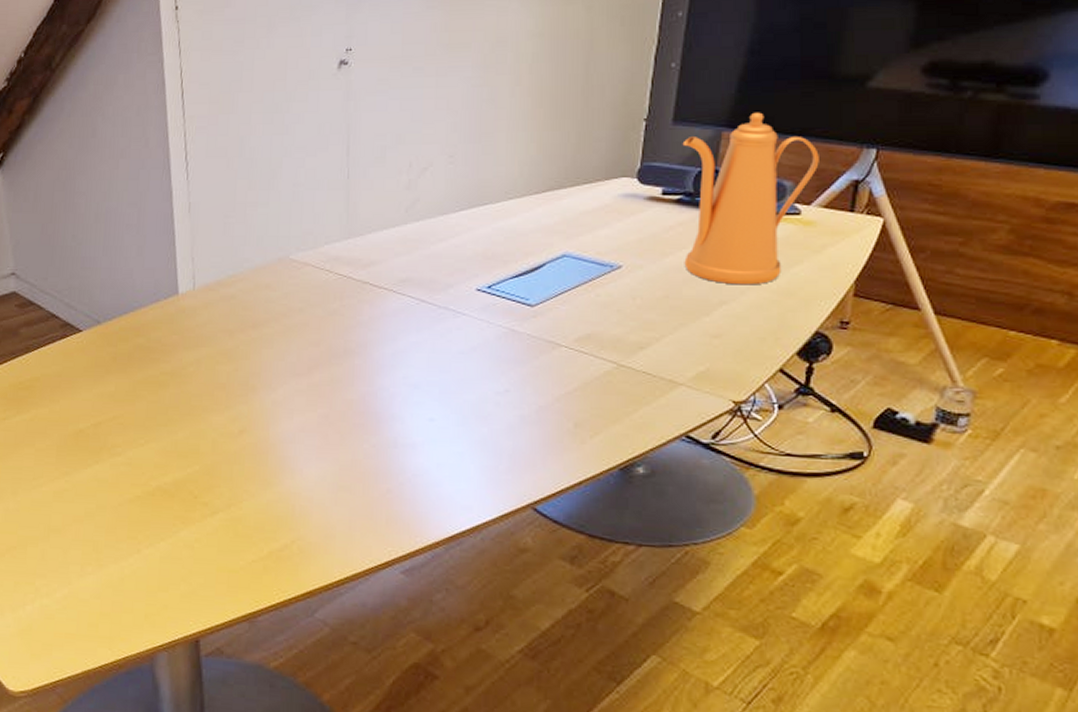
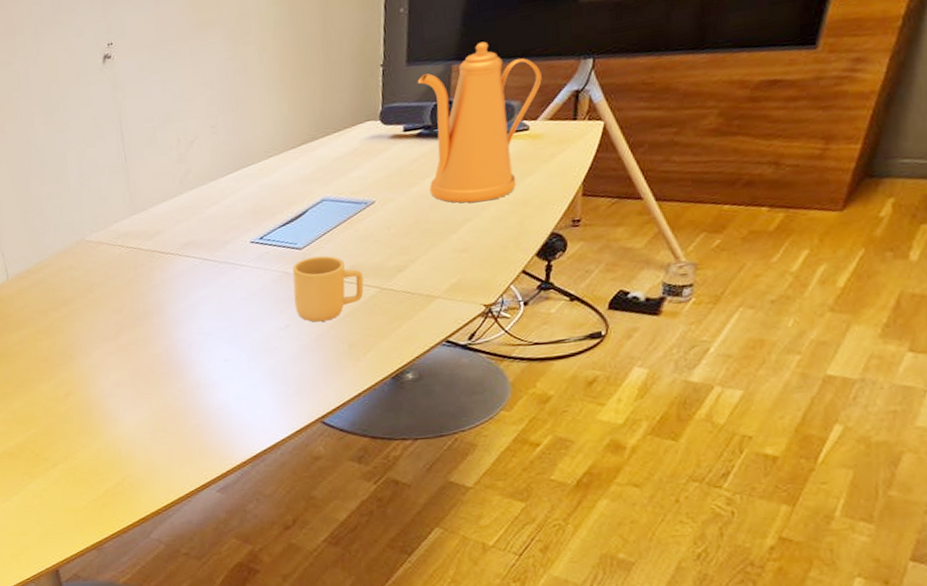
mug: none [518,317,600,392] -> present [292,255,364,322]

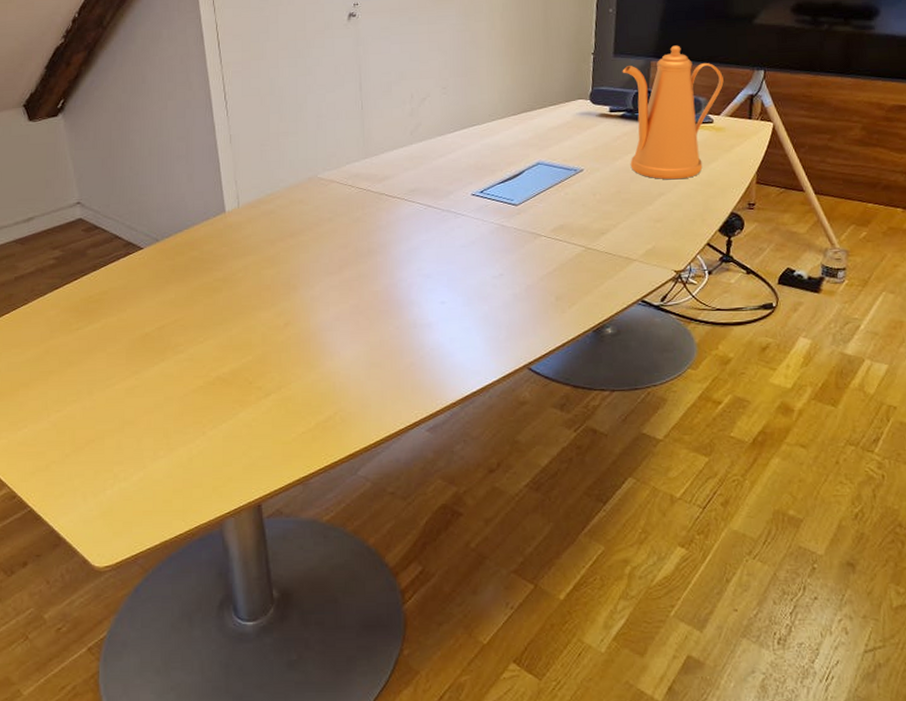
mug: present [292,255,364,322] -> none [508,213,572,274]

